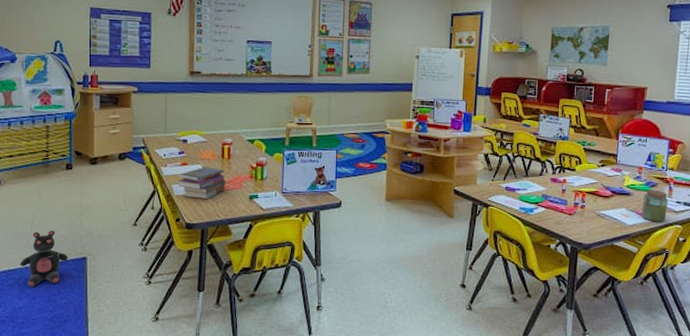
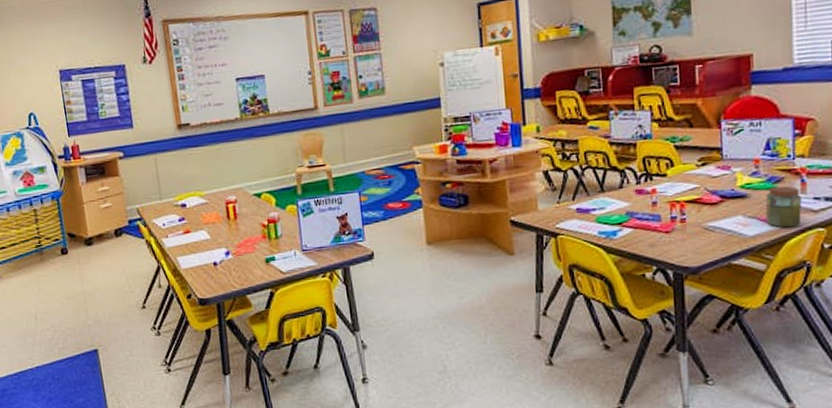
stuffed animal: present [20,230,69,287] -> none [30,324,79,388]
books: present [178,167,226,200] -> none [182,231,237,270]

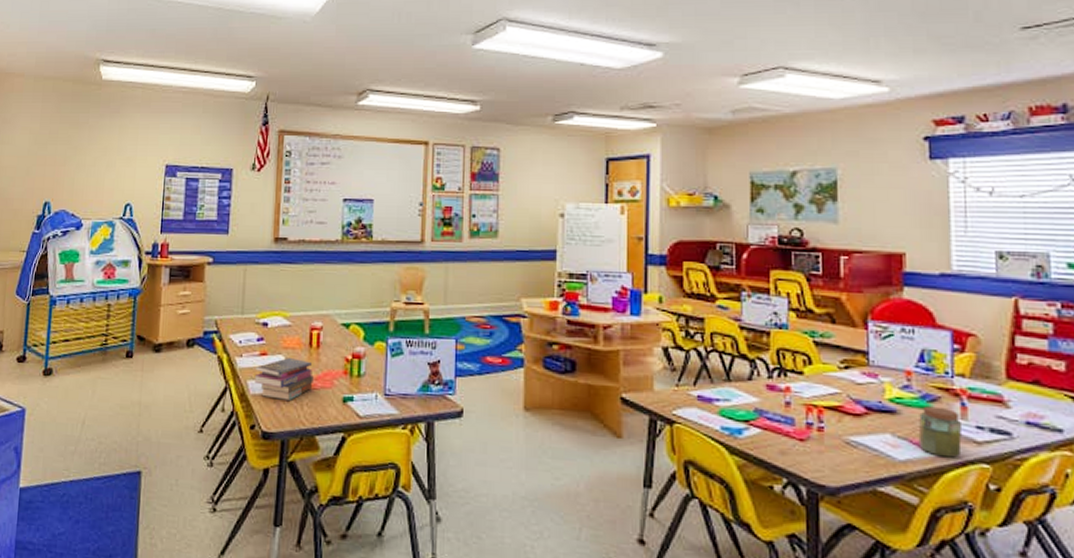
books: none [182,231,237,270] -> present [255,358,314,402]

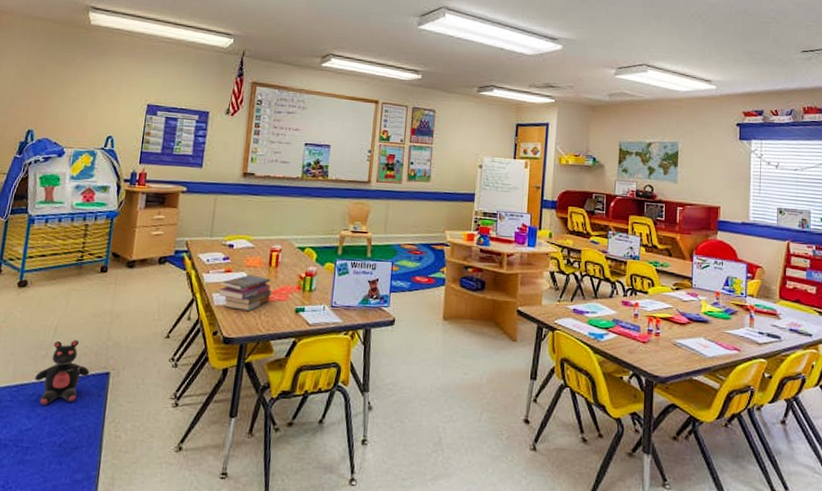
stuffed animal: none [65,434,121,508] -> present [34,340,90,406]
peanut butter: present [918,406,963,458] -> none [721,317,750,355]

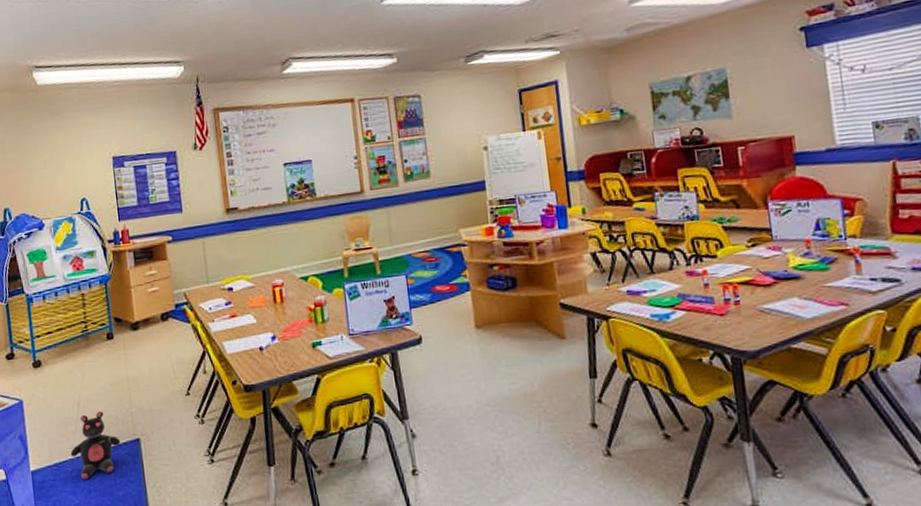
books: present [219,275,271,312] -> none [228,315,283,355]

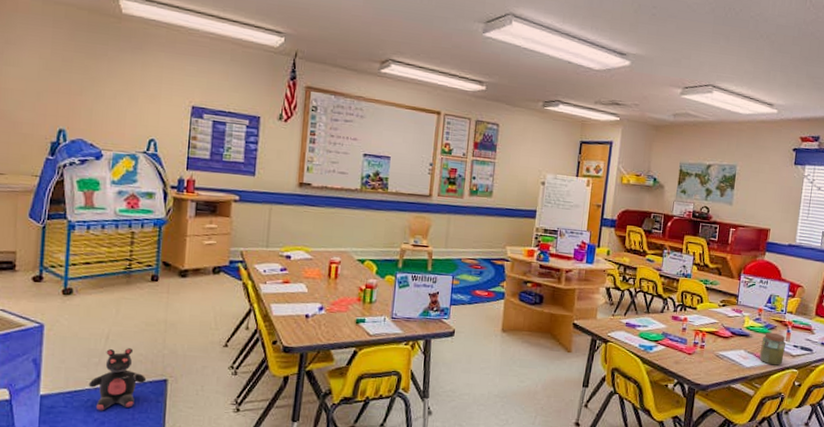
peanut butter: none [820,266,860,310] -> present [759,332,786,366]

